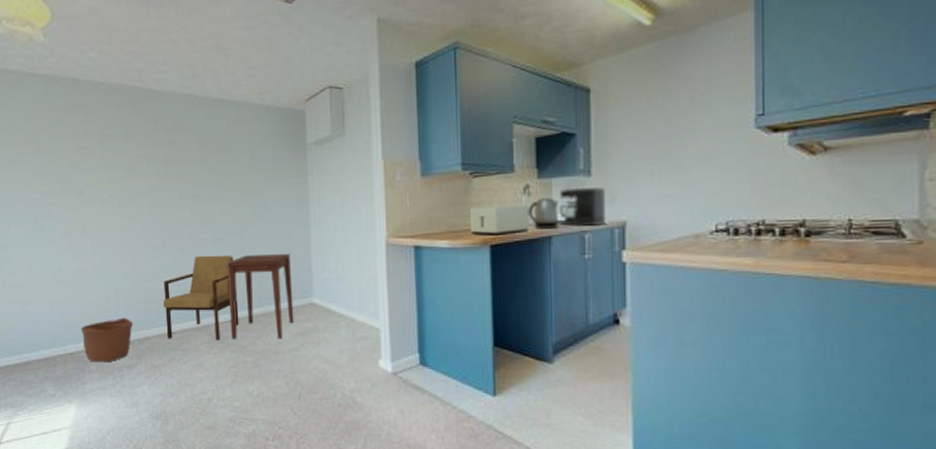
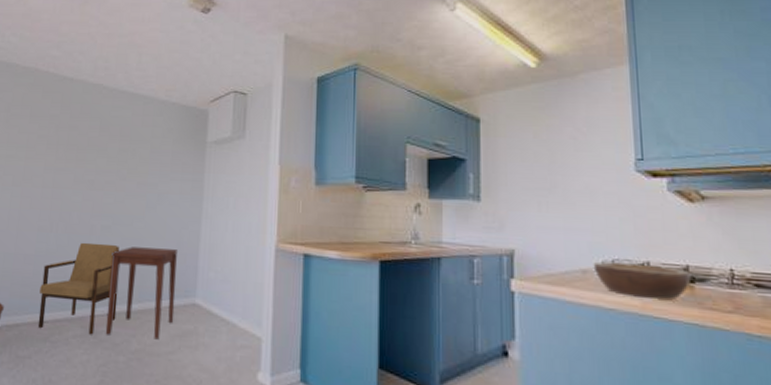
toaster: present [469,205,530,236] -> none [360,221,420,252]
kettle: present [528,198,558,229] -> none [419,218,448,250]
coffee maker: present [556,187,605,226] -> none [446,210,494,251]
bowl: none [706,223,807,257] -> present [593,261,691,301]

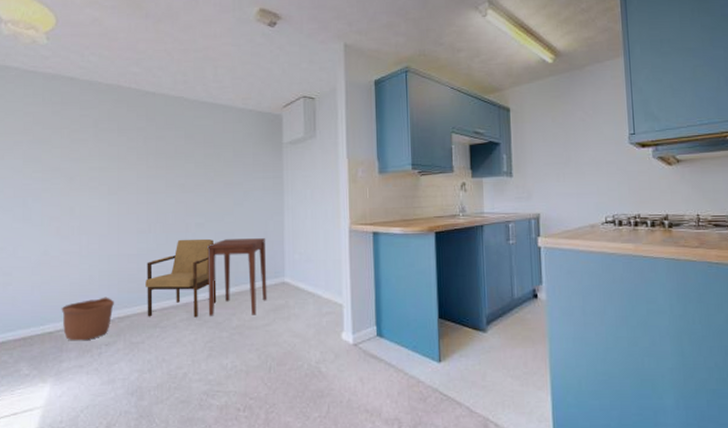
bowl: present [593,261,691,301] -> none [599,216,670,243]

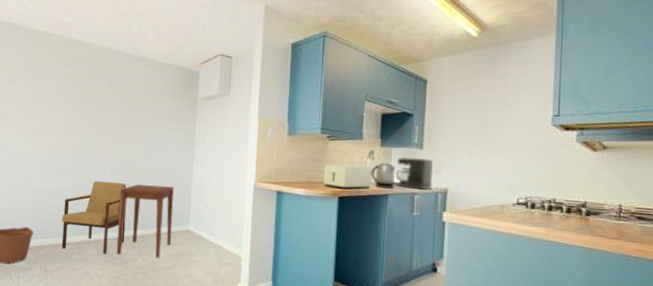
toaster: none [418,199,466,224] -> present [323,164,373,190]
kettle: none [465,194,488,219] -> present [371,163,395,189]
coffee maker: none [487,185,524,217] -> present [393,157,433,190]

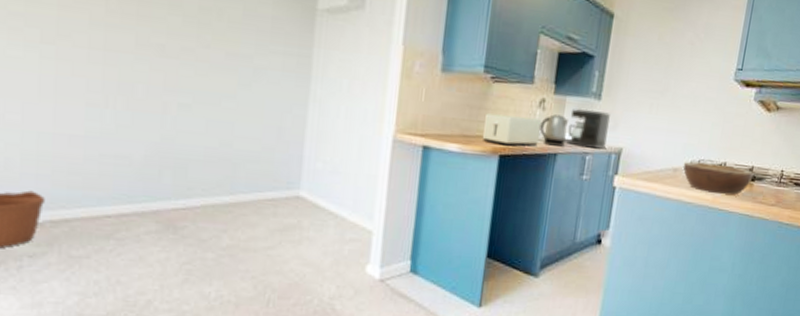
armchair: present [61,180,127,254] -> none [95,122,204,231]
side table: present [116,184,175,258] -> none [188,130,280,235]
bowl: none [510,198,588,230] -> present [683,161,754,196]

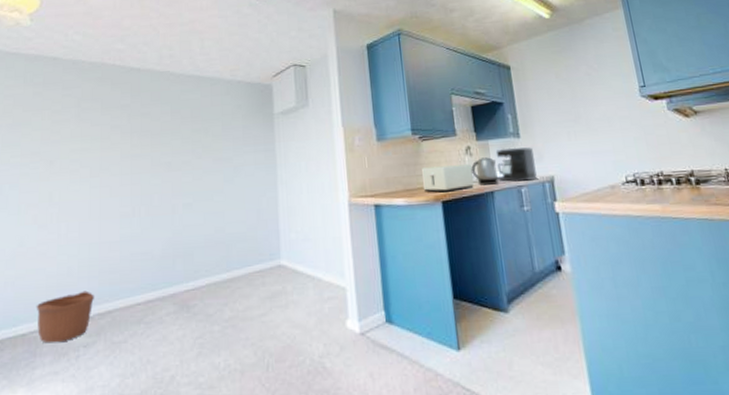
bowl: present [683,161,754,196] -> none [618,174,697,204]

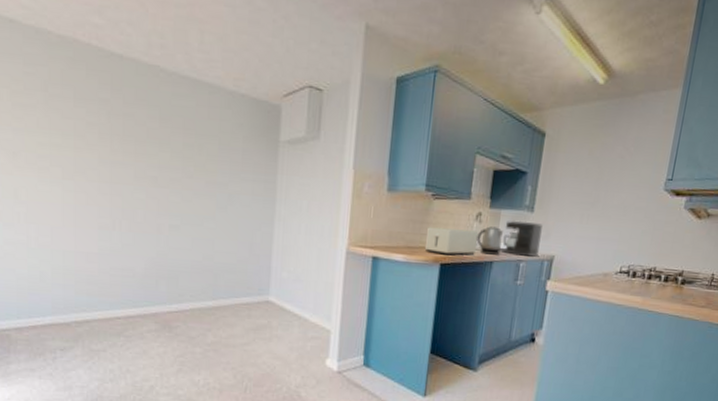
basket: present [36,290,94,344] -> none [6,297,70,343]

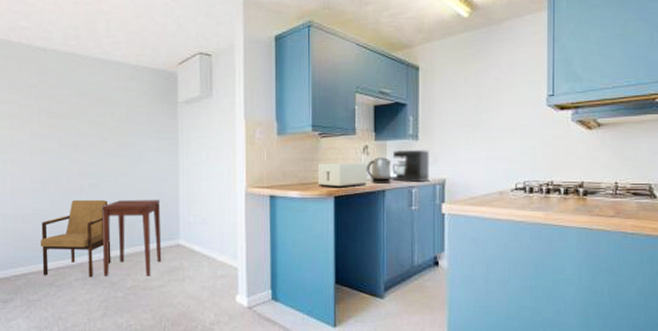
armchair: none [108,241,192,330] -> present [40,199,111,277]
side table: none [180,247,251,333] -> present [101,200,162,277]

